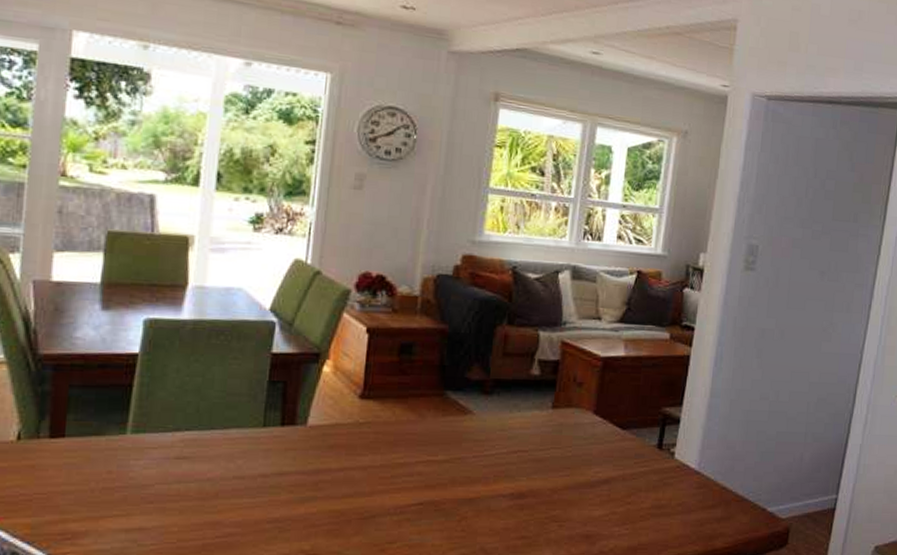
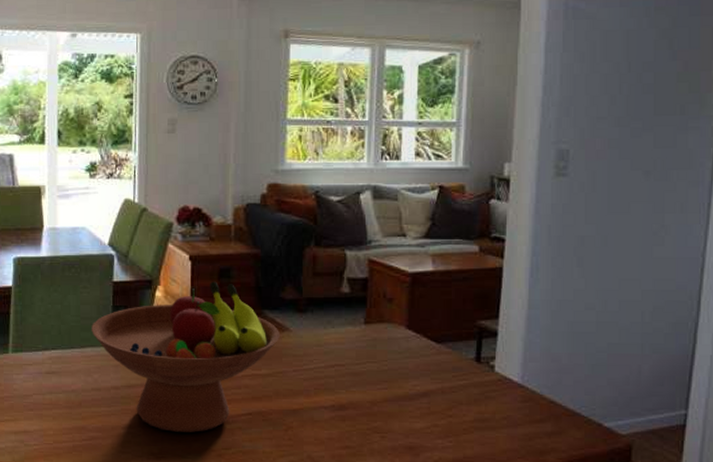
fruit bowl: none [239,357,462,525] -> present [91,281,280,432]

